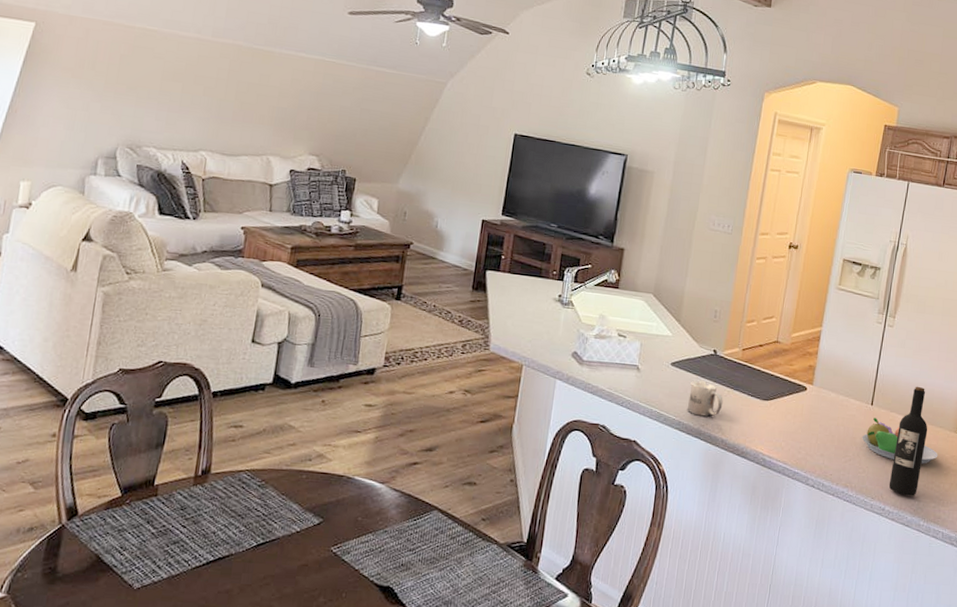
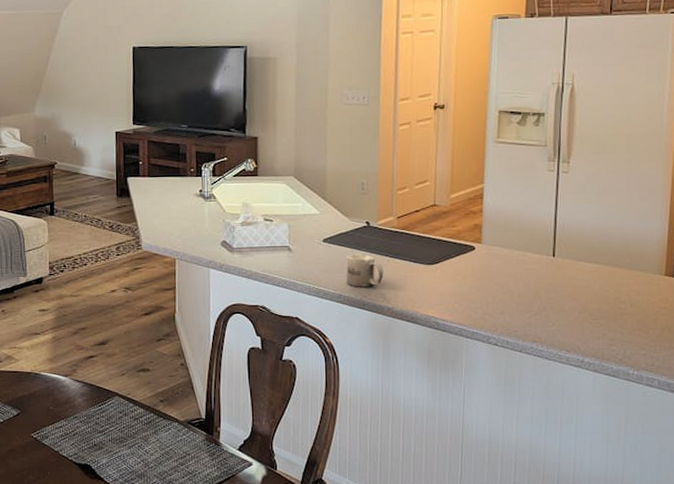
fruit bowl: present [862,418,938,464] -> none [546,269,642,311]
wine bottle: present [889,386,928,496] -> none [585,231,626,345]

